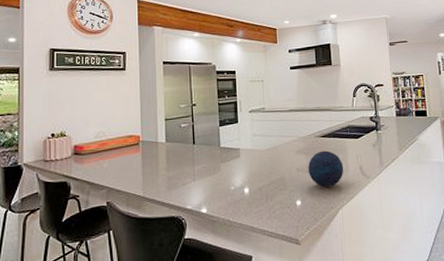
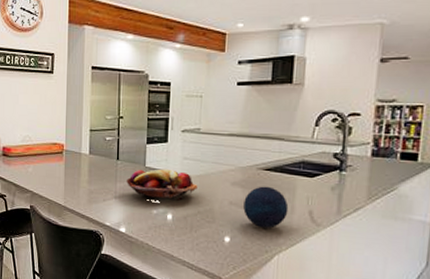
fruit basket: none [204,146,268,177] -> present [127,169,198,201]

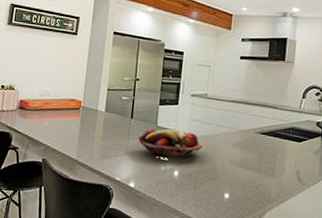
decorative orb: present [243,186,289,228] -> none [242,148,280,186]

